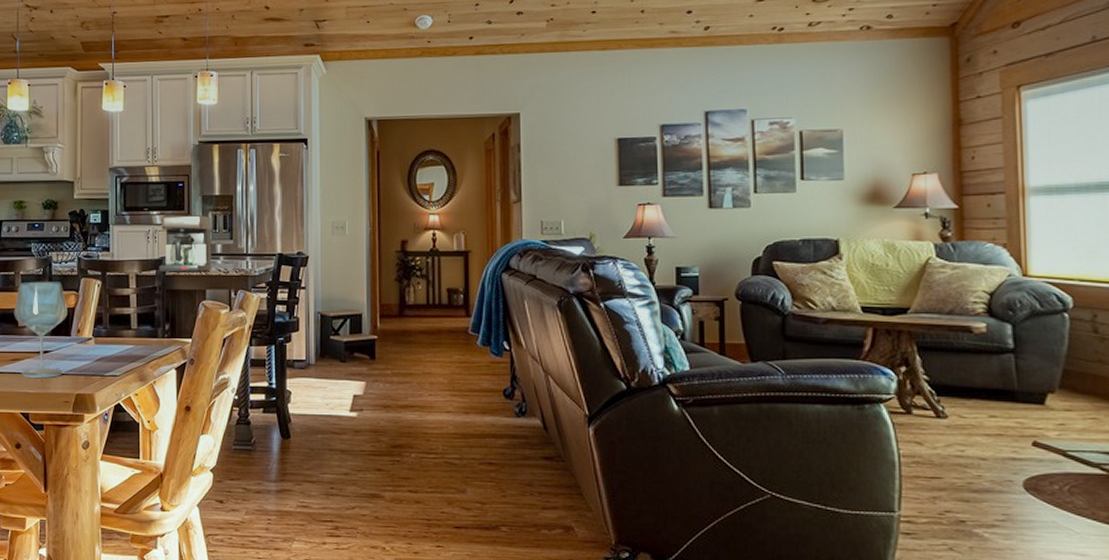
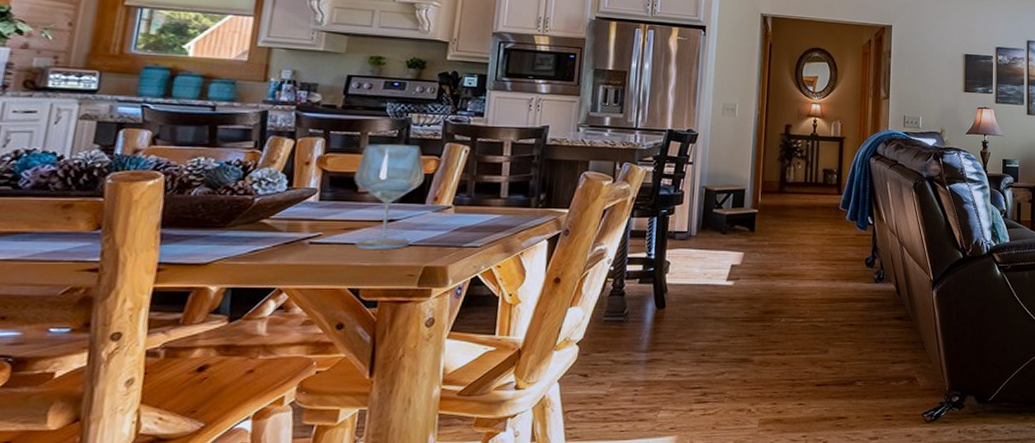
coffee maker: present [159,215,212,273] -> none [539,85,602,143]

